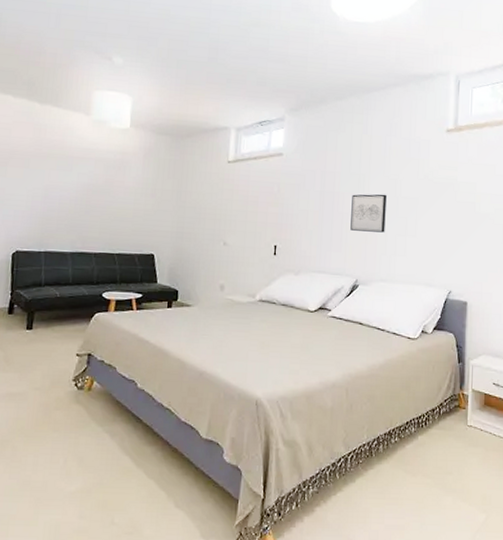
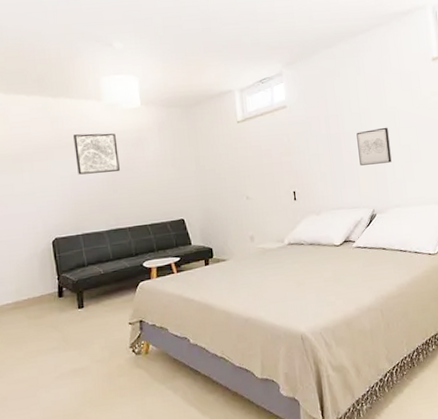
wall art: none [52,146,99,193] -> present [74,133,120,175]

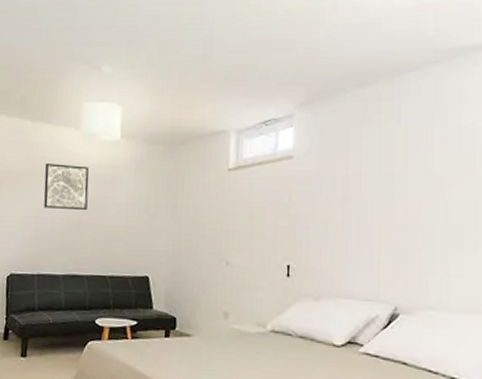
wall art: present [356,127,392,166] -> none [384,198,432,247]

